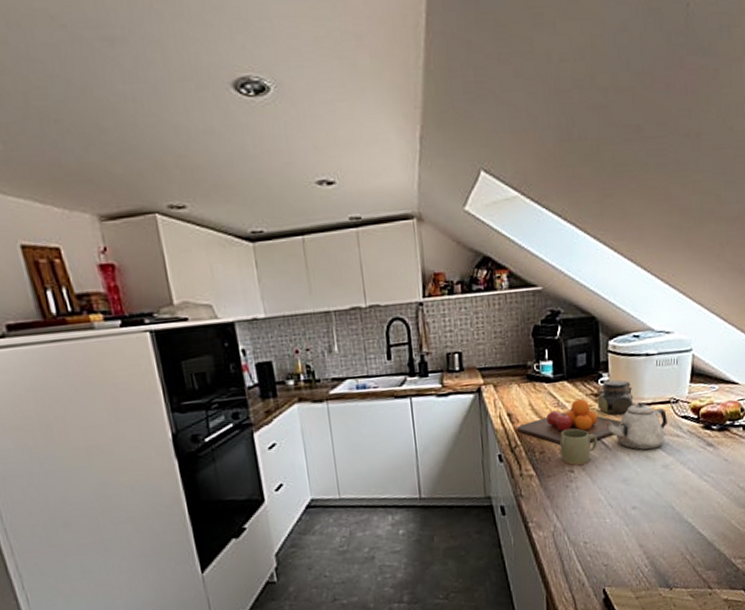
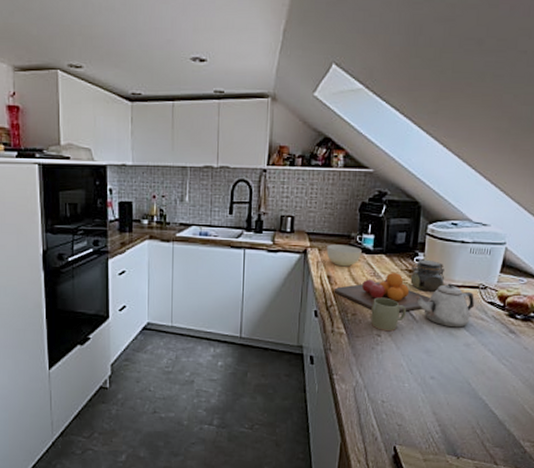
bowl: none [502,376,541,402] -> present [326,244,362,267]

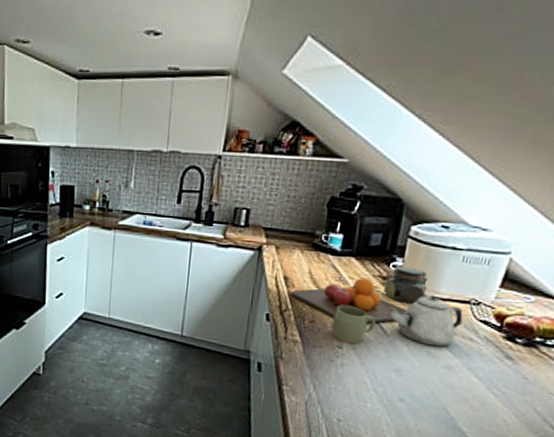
bowl: present [326,244,362,267] -> none [284,242,327,269]

